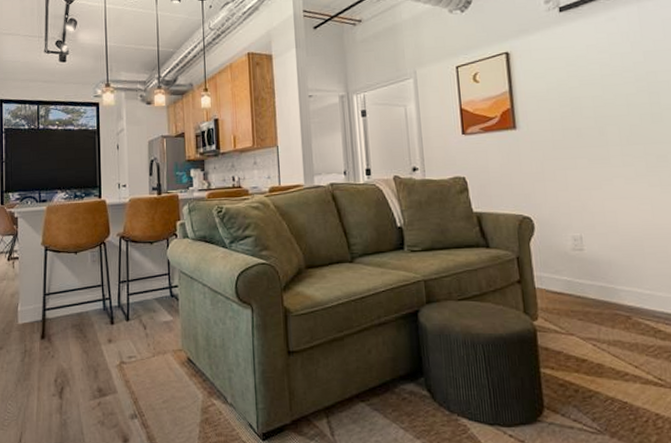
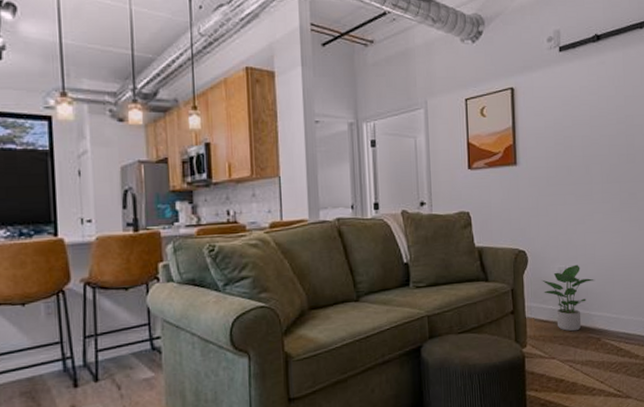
potted plant: none [552,233,619,307] -> present [542,264,594,332]

